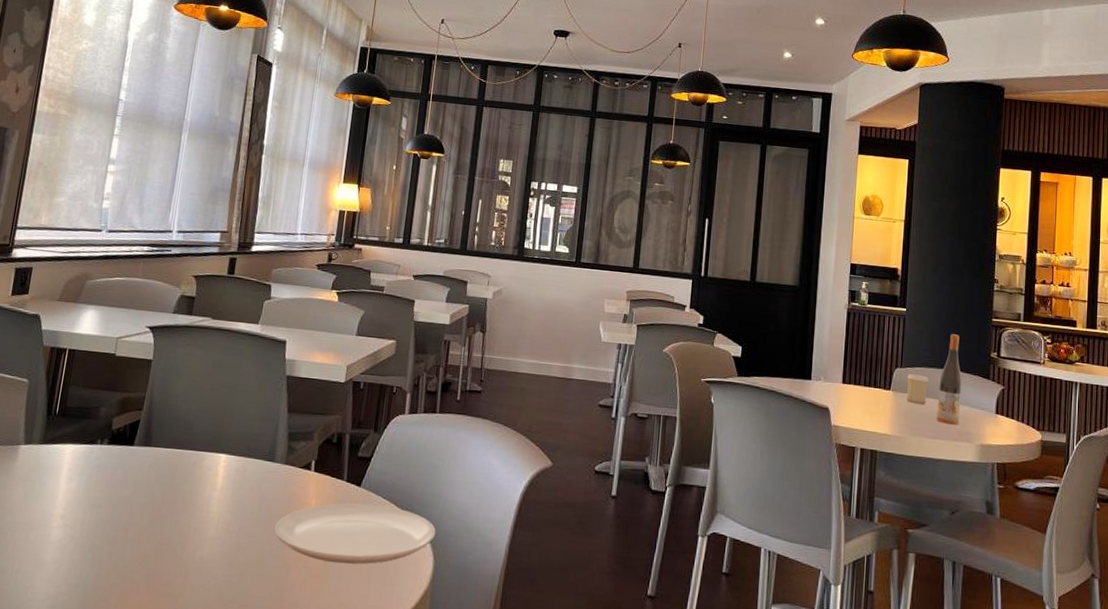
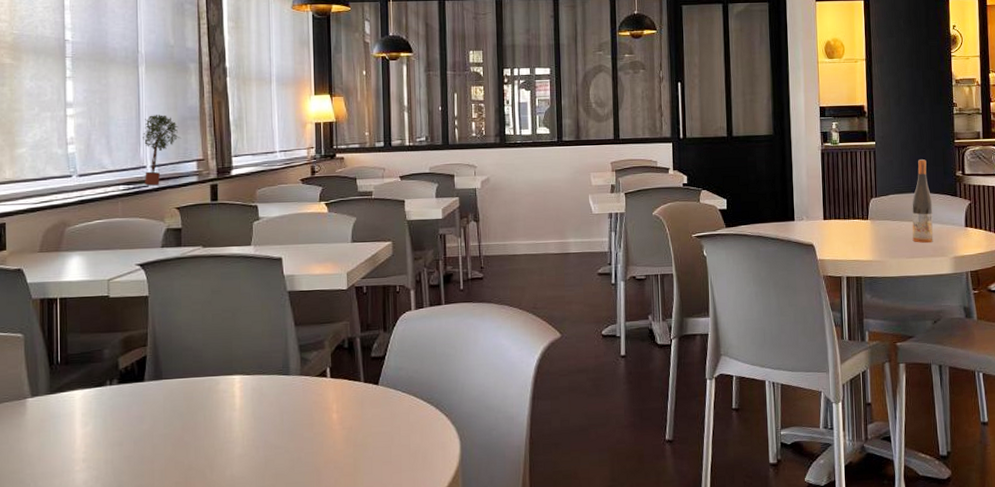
potted tree: none [168,181,210,251] -> present [143,115,182,186]
plate: present [274,503,436,564] -> none [300,398,459,459]
cup: present [906,374,929,405] -> none [882,201,903,229]

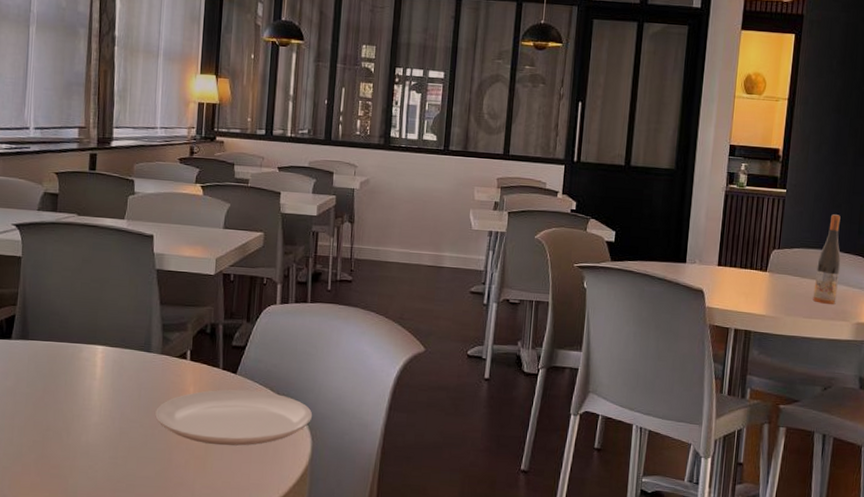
potted tree: present [143,115,182,186] -> none [27,76,66,148]
plate: none [300,398,459,459] -> present [155,389,313,446]

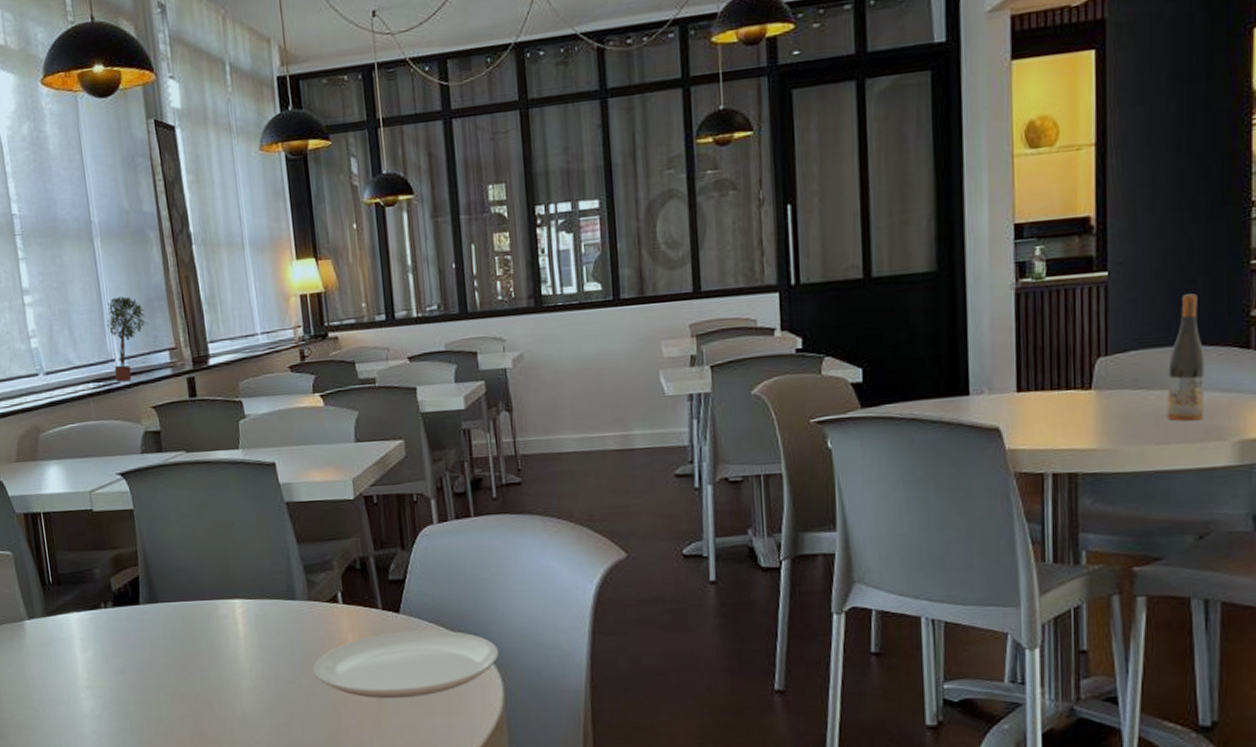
potted tree: none [27,76,66,148] -> present [107,296,150,382]

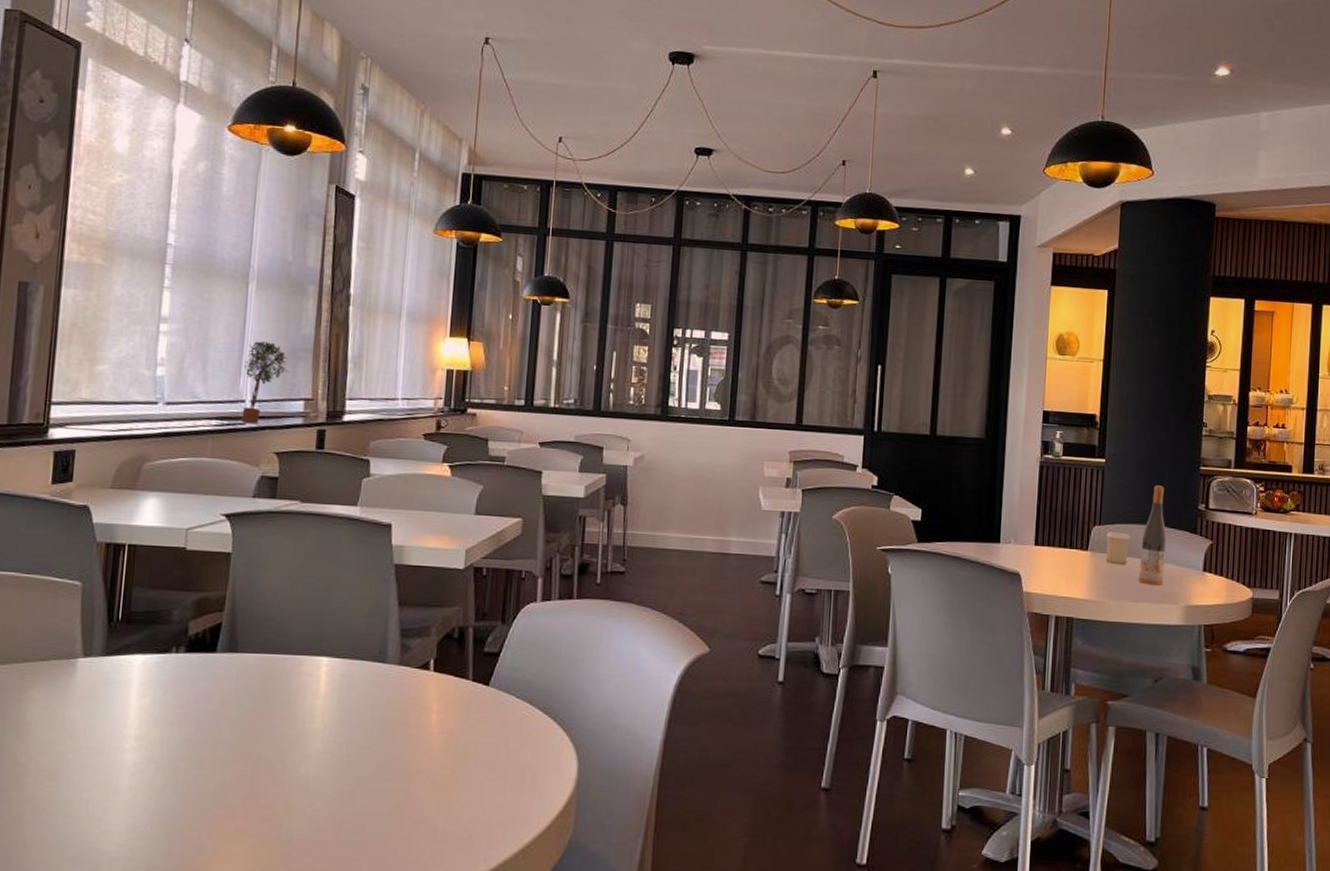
plate: present [313,630,499,698] -> none [390,704,579,772]
cup: none [1117,360,1152,402] -> present [1106,531,1131,565]

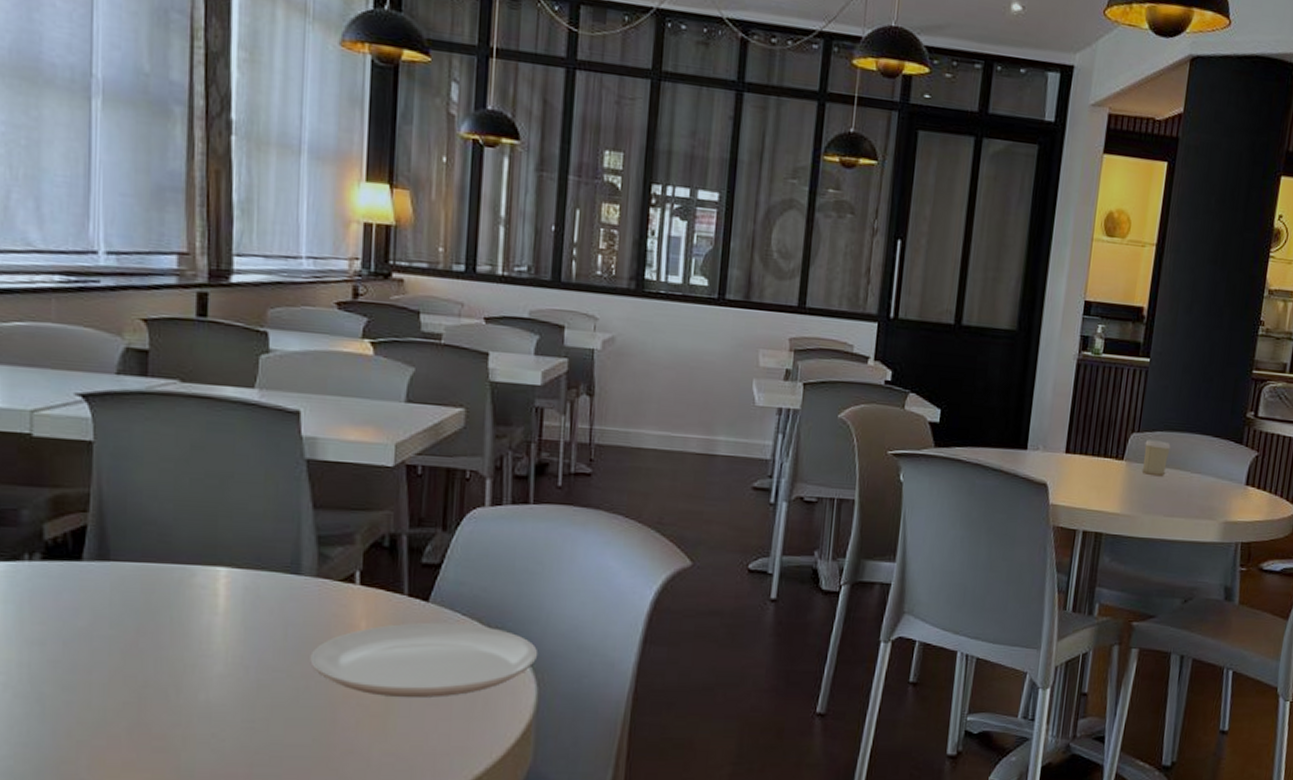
potted tree: present [241,341,290,424] -> none [94,175,155,283]
plate: none [390,704,579,772] -> present [310,622,538,698]
wine bottle: present [1138,485,1167,587] -> none [1175,390,1212,501]

